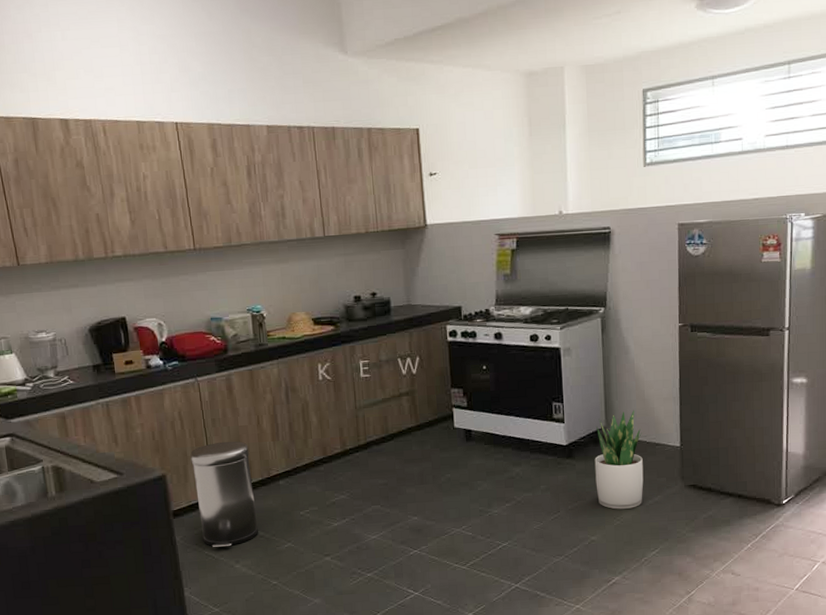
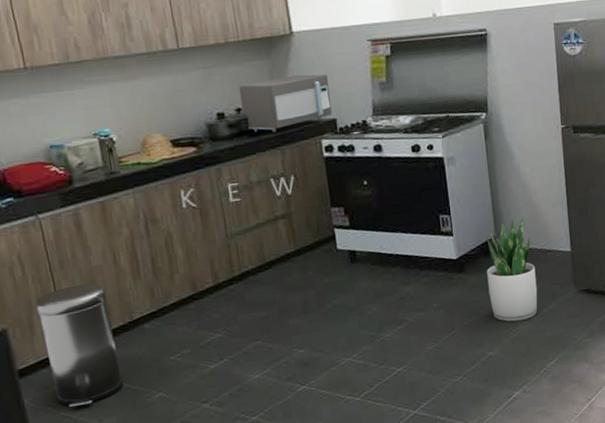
microwave: none [375,264,458,317] -> present [239,74,332,133]

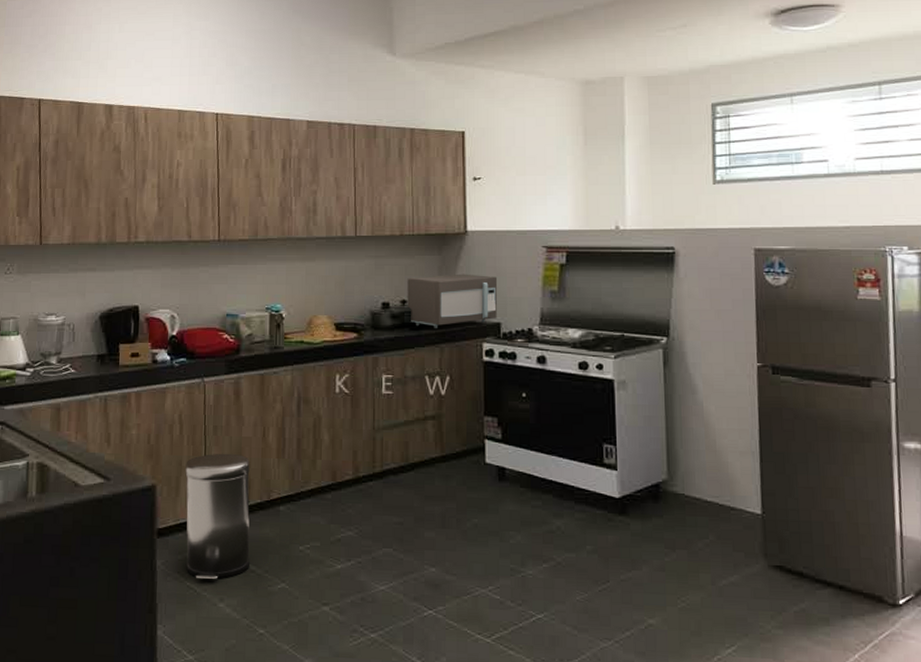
planter: present [486,217,538,322] -> none [654,462,716,588]

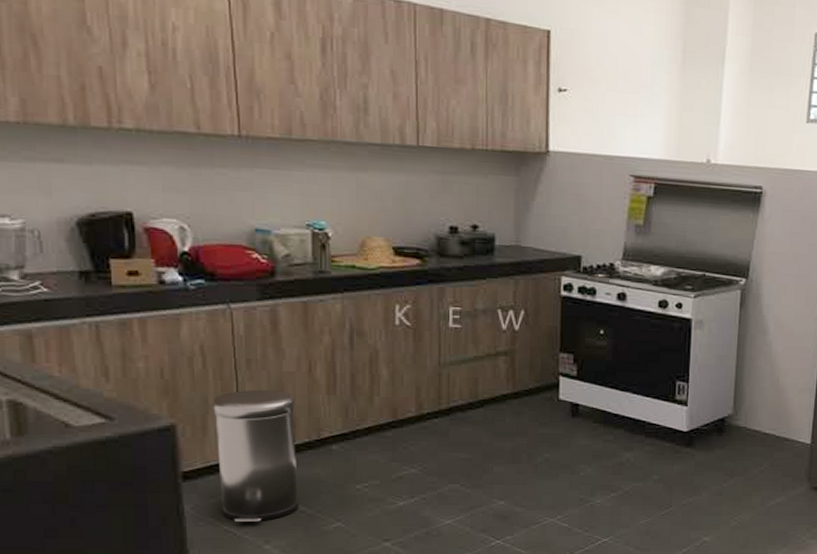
microwave: present [407,274,498,329] -> none [478,199,581,260]

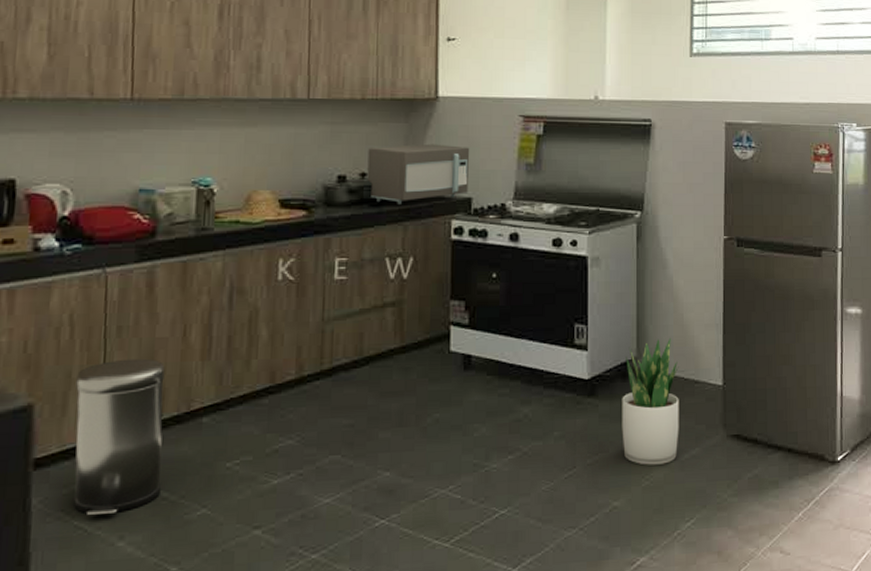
microwave: none [478,199,581,260] -> present [367,143,470,206]
planter: none [715,398,772,509] -> present [622,337,679,466]

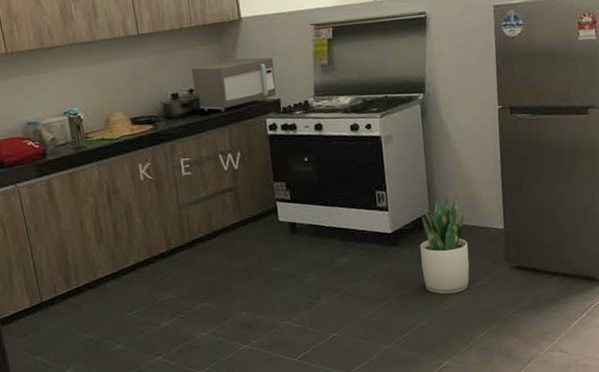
pedal bin: present [74,358,165,516] -> none [14,245,88,354]

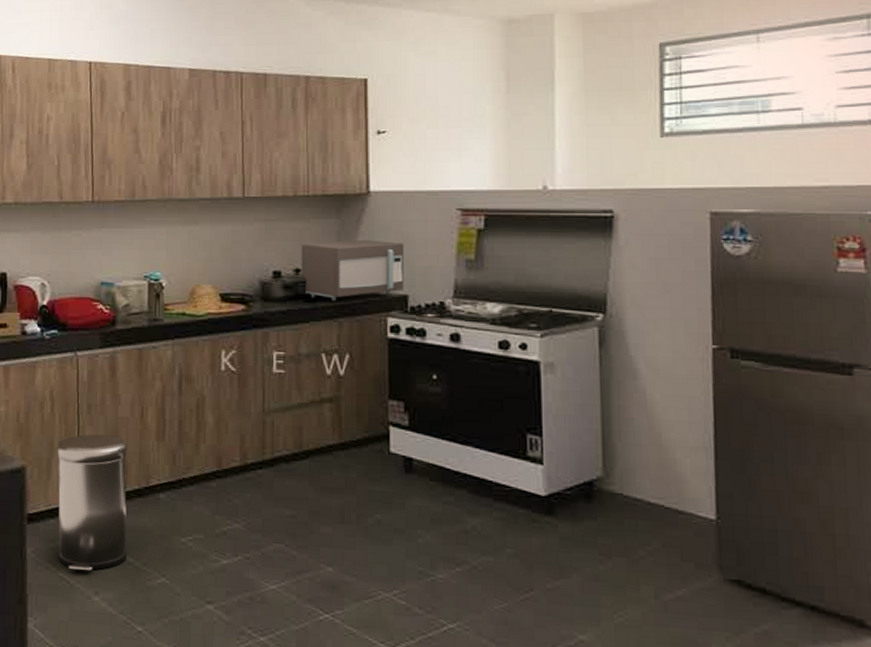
pedal bin: none [14,245,88,354] -> present [57,434,127,572]
planter: present [420,194,470,295] -> none [586,458,660,602]

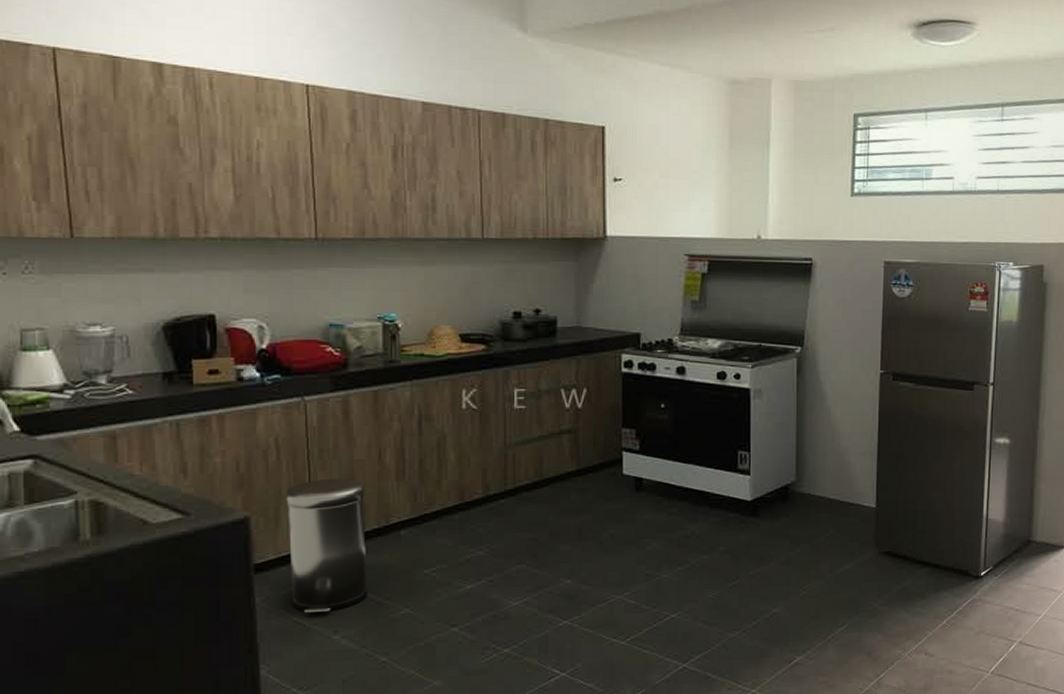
microwave: present [301,239,405,302] -> none [541,281,638,340]

